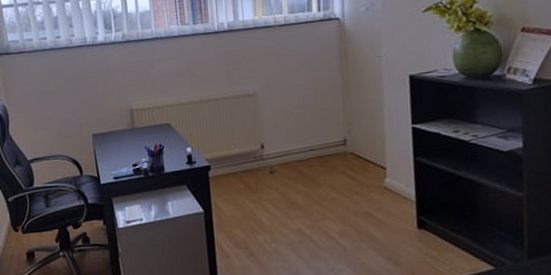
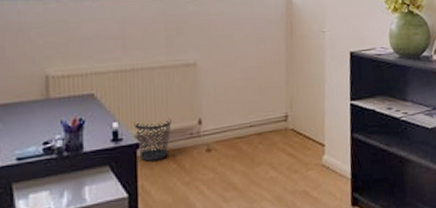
wastebasket: none [204,143,237,182] -> present [134,118,172,162]

